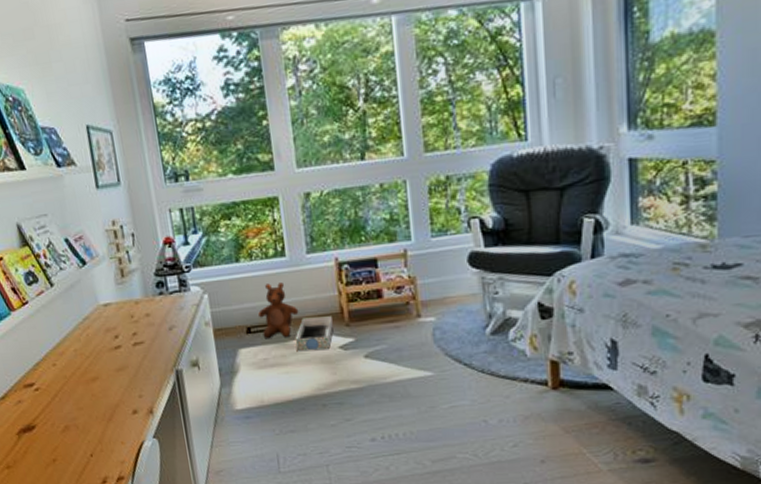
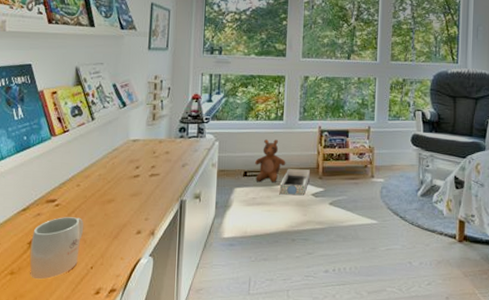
mug: none [18,401,75,472] -> present [29,217,84,280]

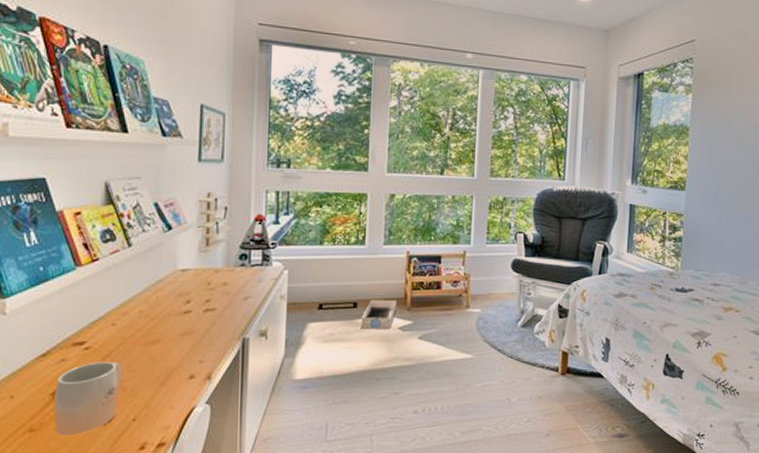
teddy bear: present [255,139,286,182] -> none [332,267,369,315]

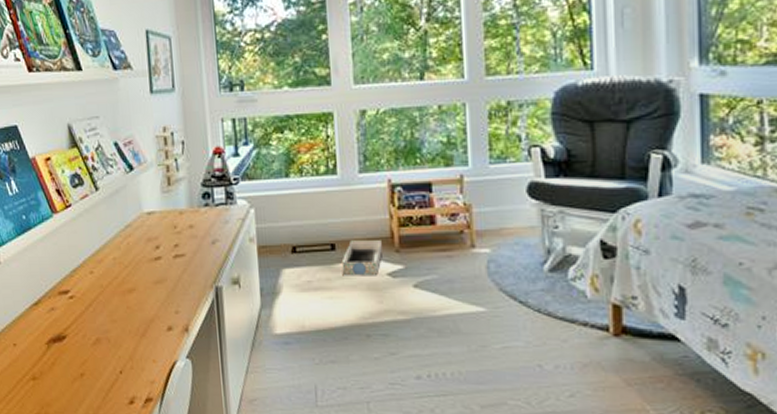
mug: present [53,362,123,436] -> none [48,311,106,386]

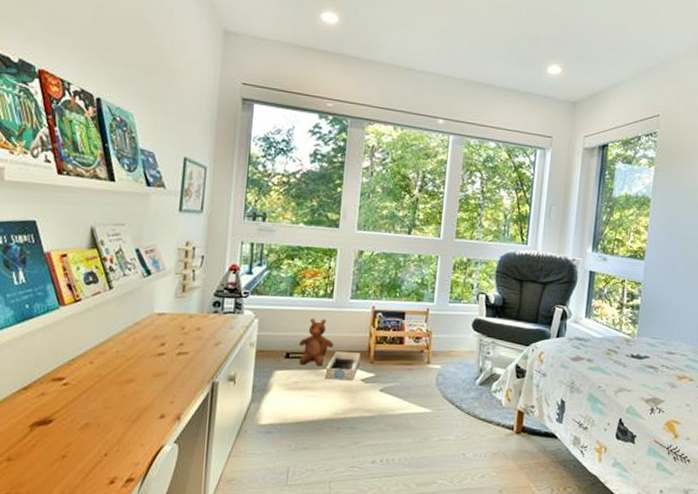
teddy bear: none [305,201,348,259] -> present [299,318,334,365]

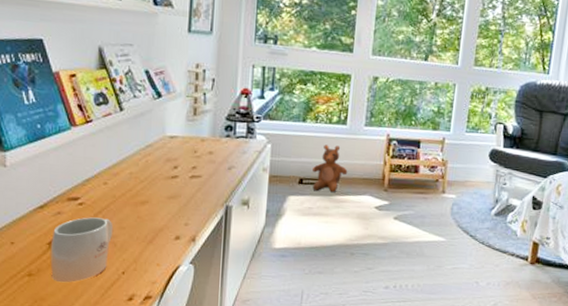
mug: none [30,397,98,467] -> present [50,217,114,283]
toy box: present [325,351,360,380] -> none [338,178,374,207]

